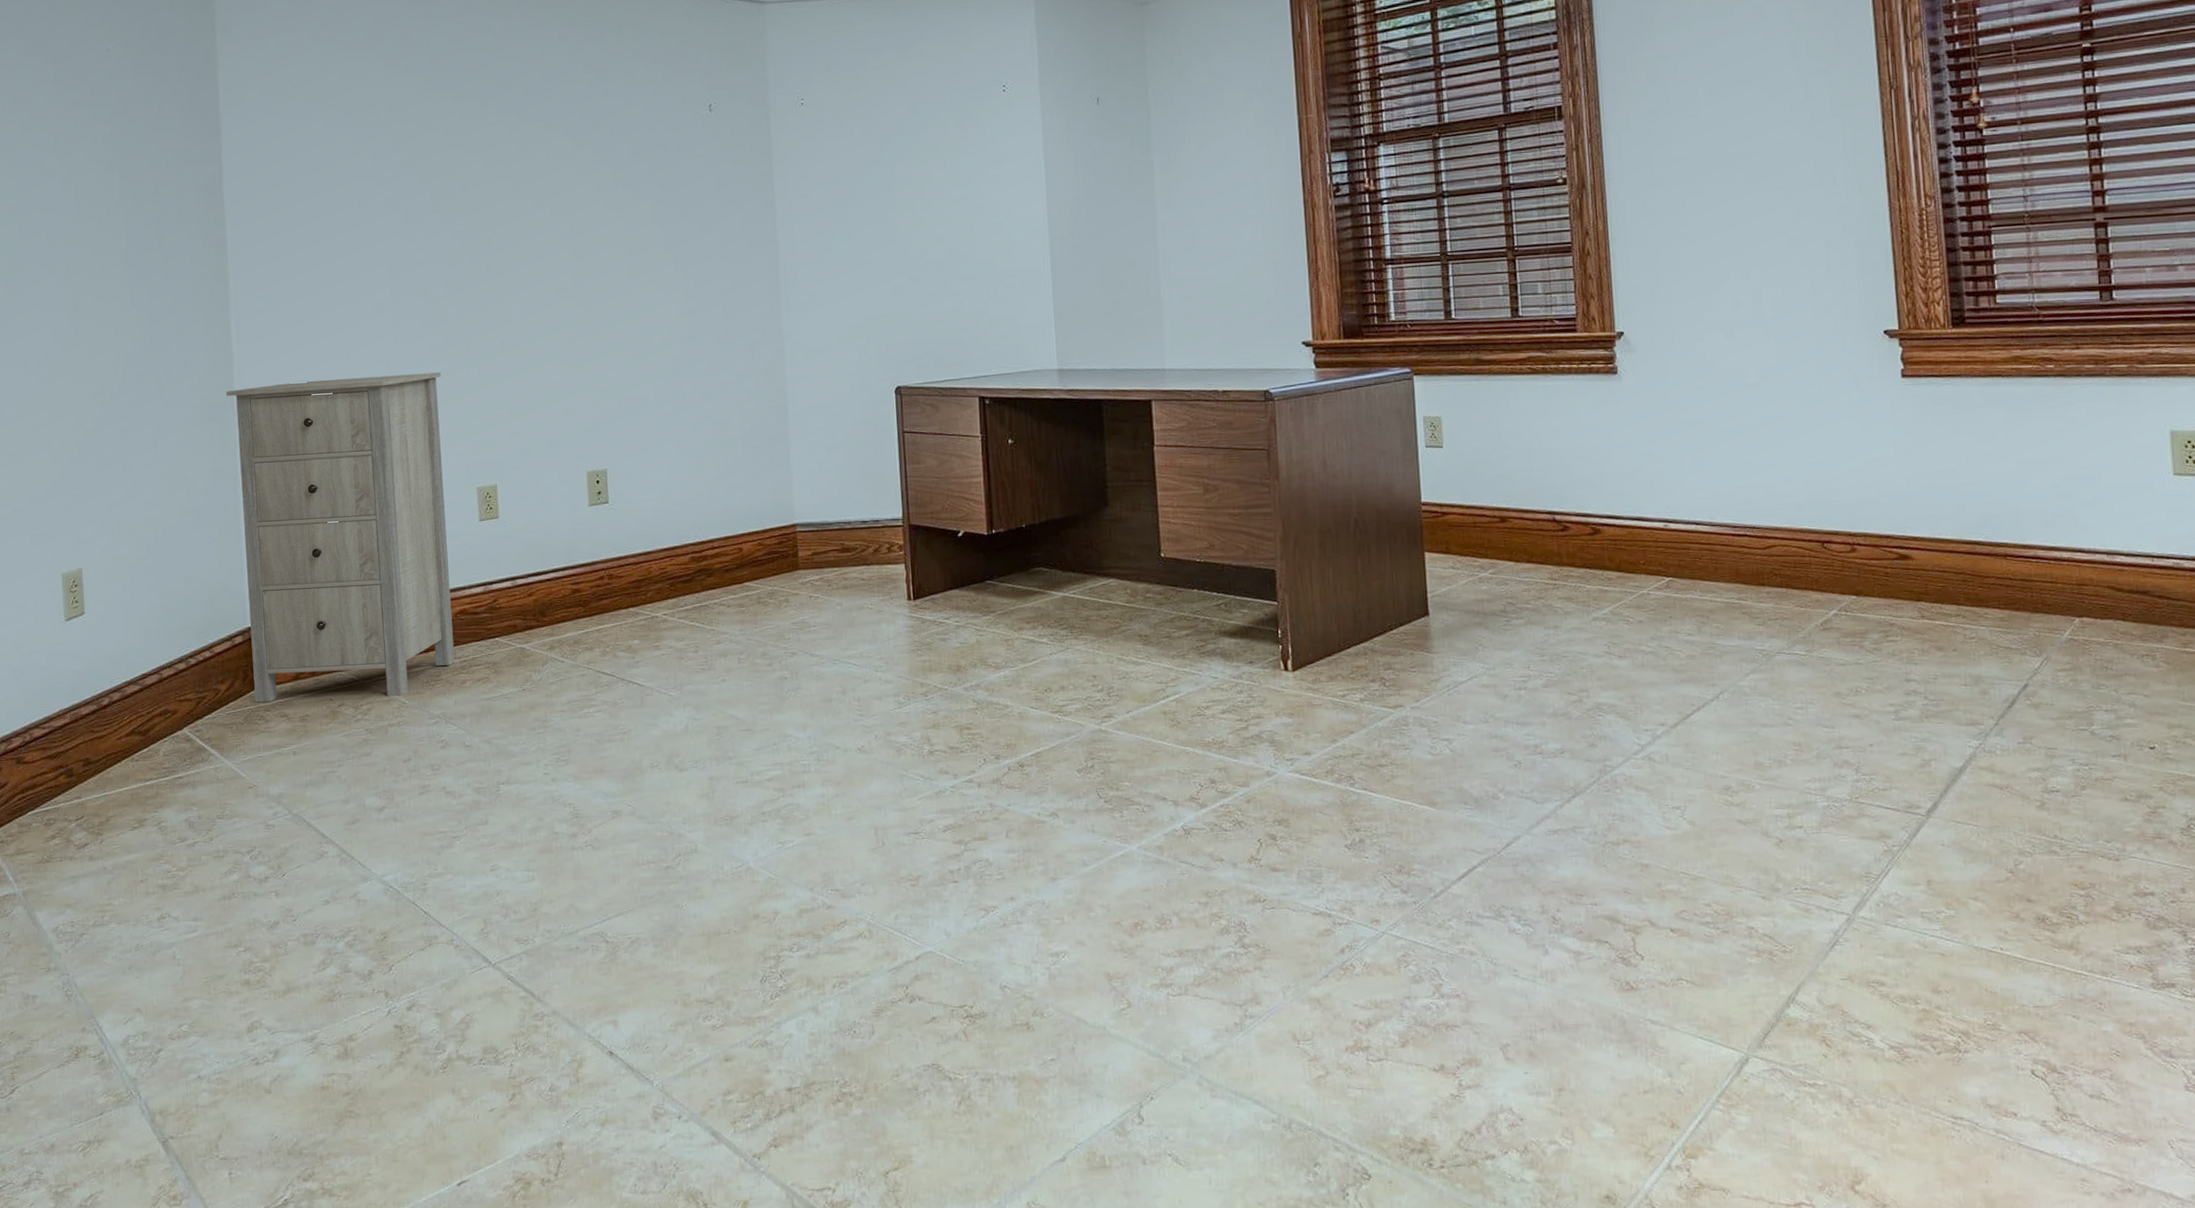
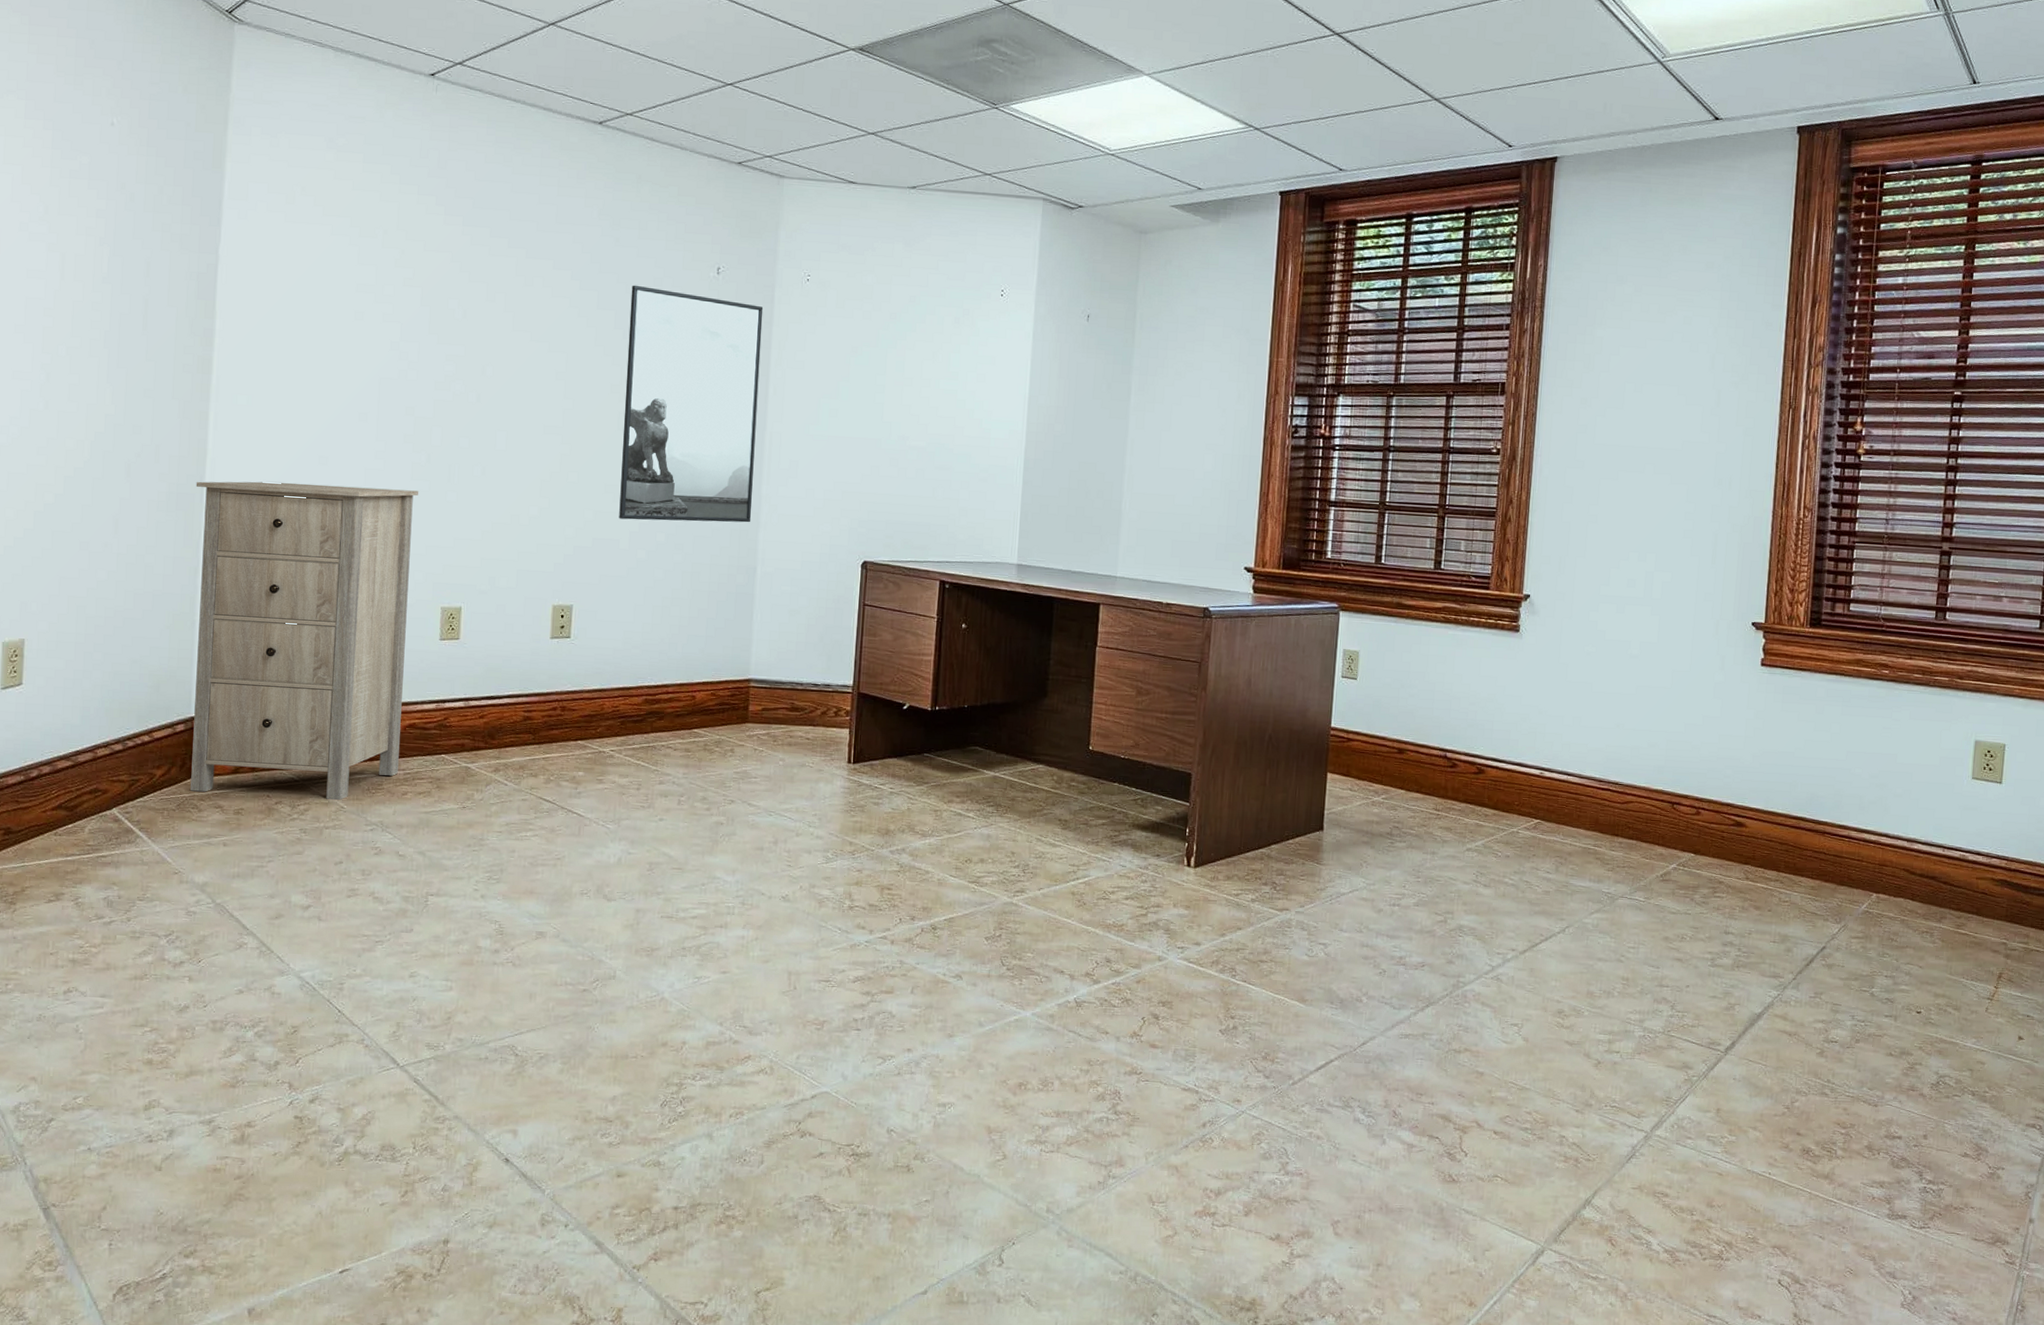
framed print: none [625,134,776,375] -> present [619,285,764,523]

